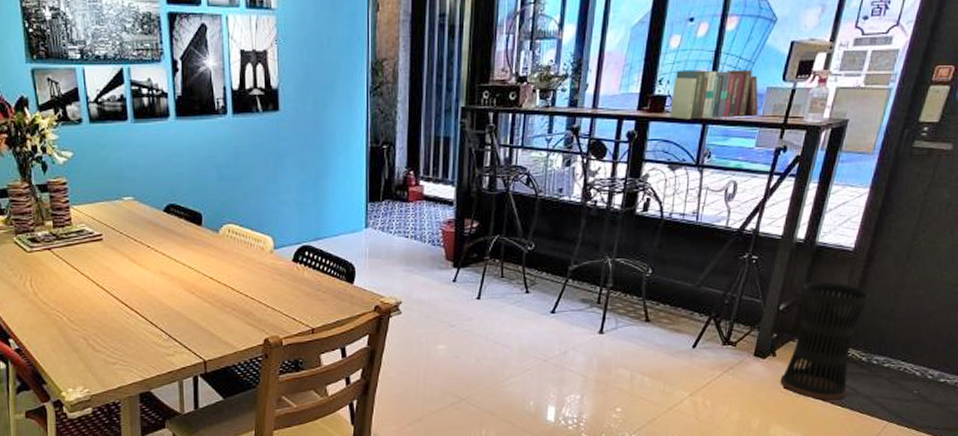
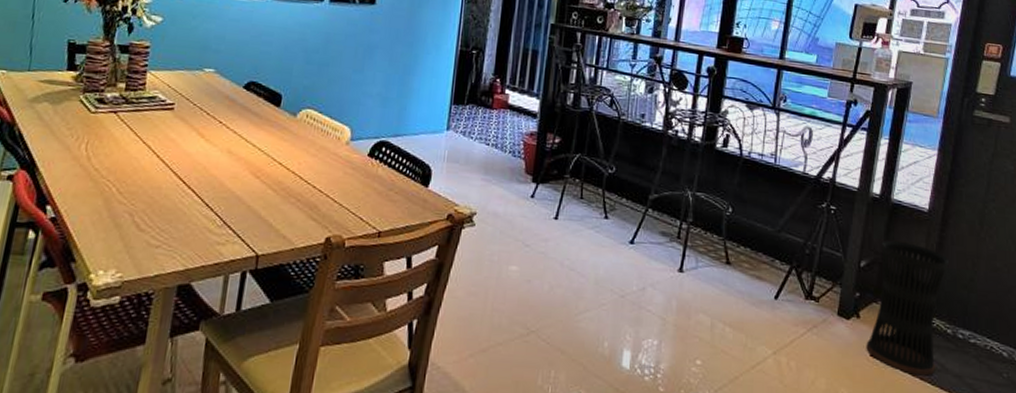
books: present [670,69,759,120] -> none [747,16,829,69]

